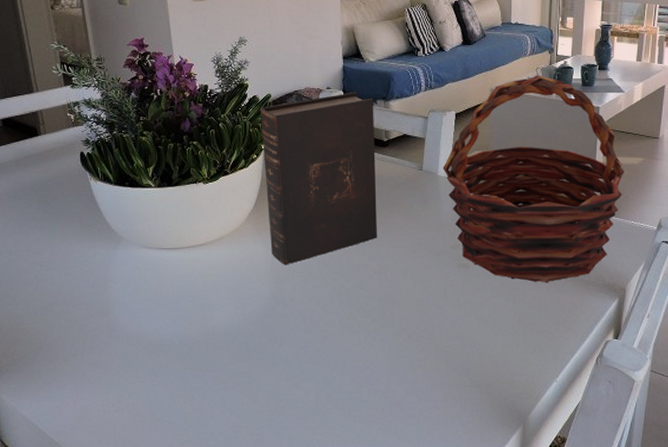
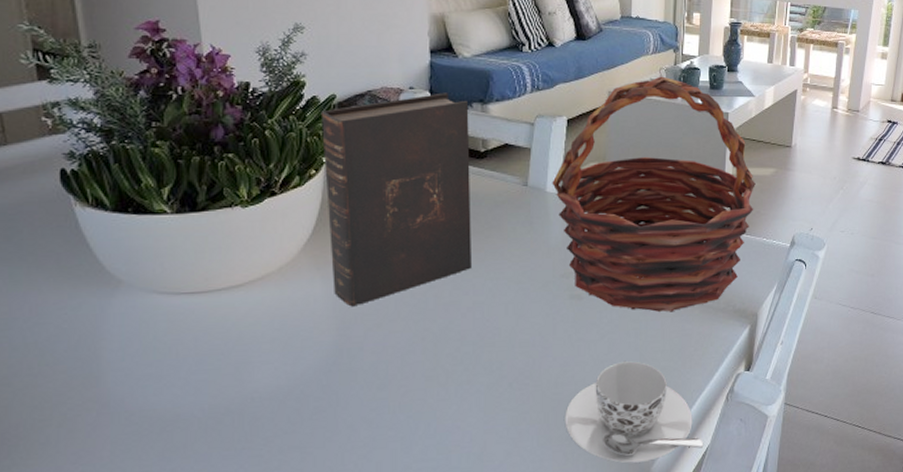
teacup: none [454,322,576,410] -> present [565,360,704,463]

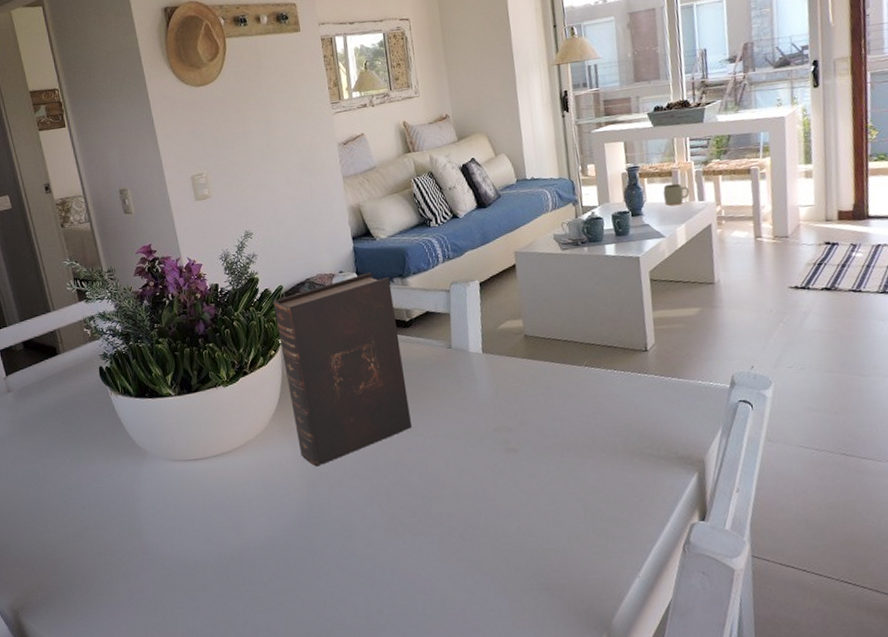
basket: present [552,76,756,312] -> none [473,230,683,462]
teacup: present [565,360,704,463] -> none [516,511,666,616]
mug: none [759,45,783,66] -> present [663,183,690,206]

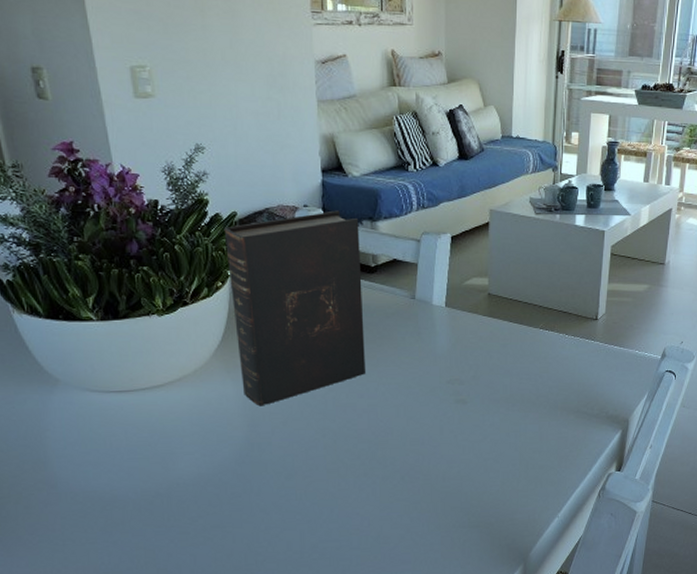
mug: present [663,183,690,206] -> none [635,164,659,185]

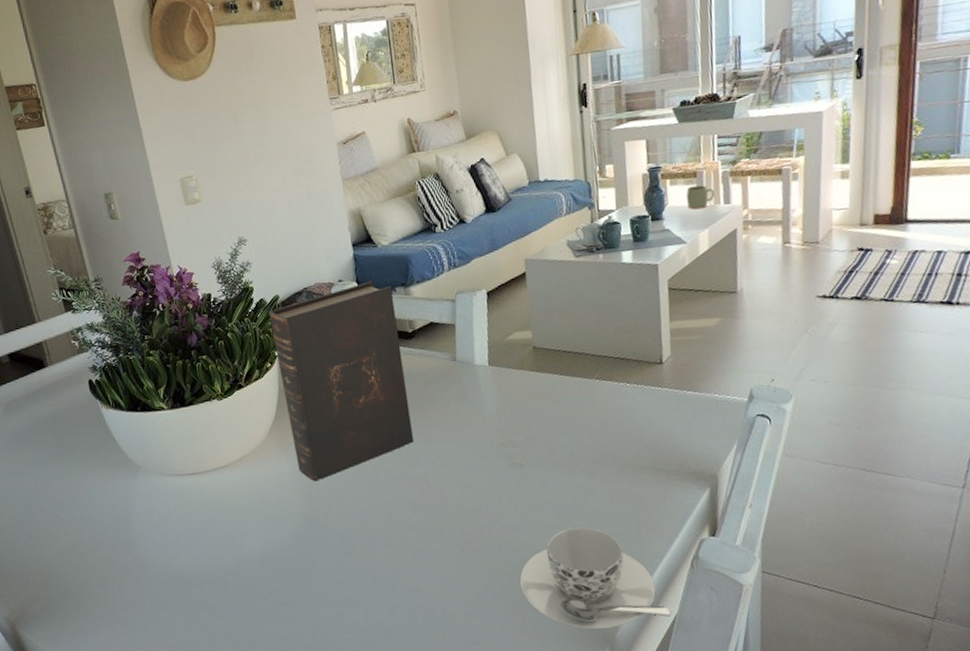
teacup: none [452,459,577,549] -> present [519,526,671,629]
mug: none [635,164,659,185] -> present [686,185,715,209]

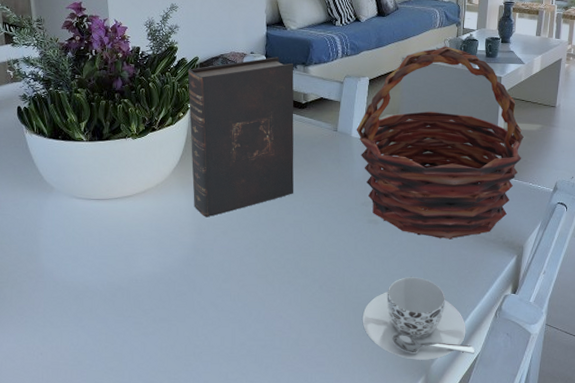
basket: none [479,236,700,477] -> present [356,46,524,240]
mug: present [686,185,715,209] -> none [528,21,550,39]

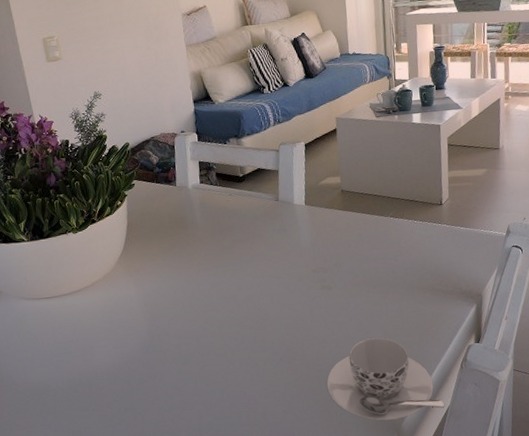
bible: present [188,57,294,217] -> none [120,132,242,303]
basket: present [356,46,524,240] -> none [297,100,471,296]

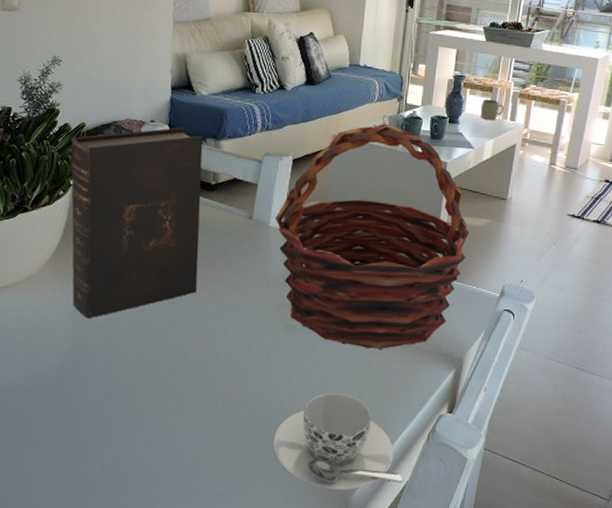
bible: none [120,132,242,303] -> present [71,127,203,319]
basket: none [297,100,471,296] -> present [275,123,469,350]
mug: none [462,62,485,81] -> present [480,99,505,120]

